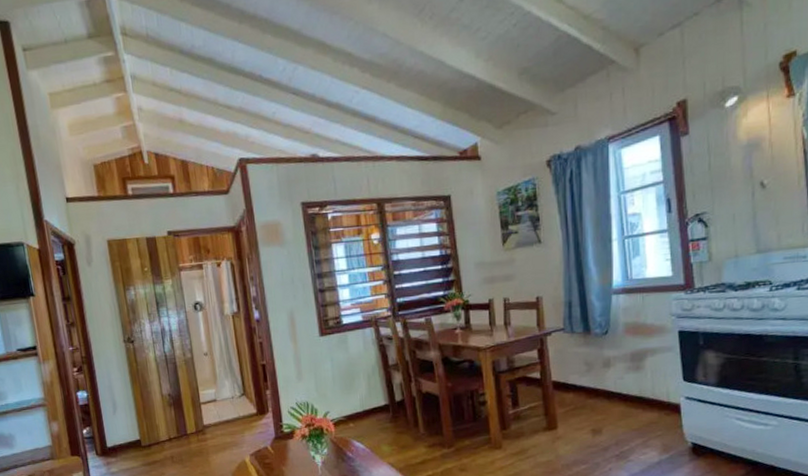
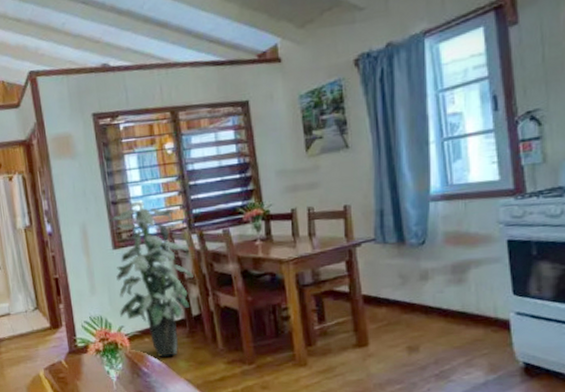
indoor plant: none [317,289,397,442] -> present [109,201,193,357]

